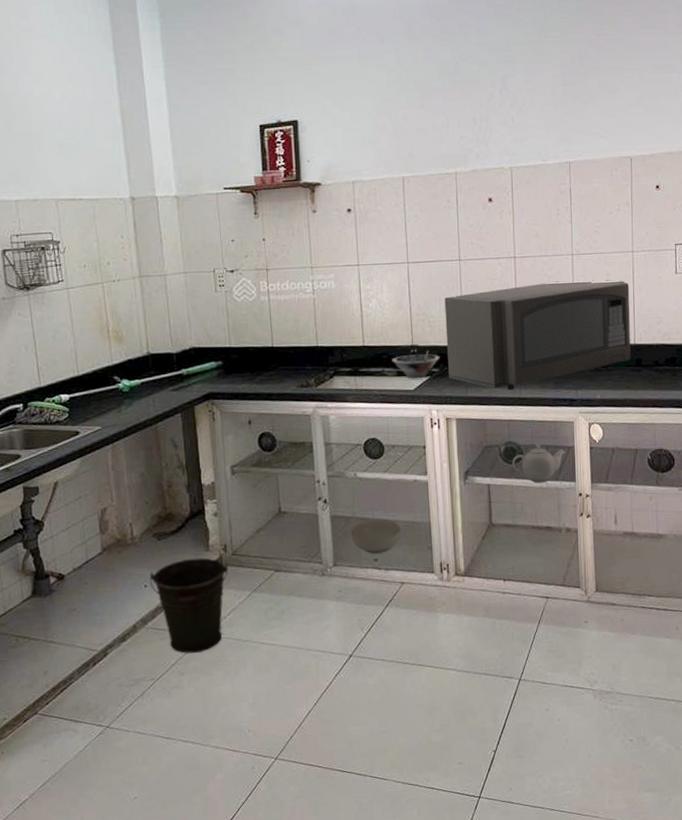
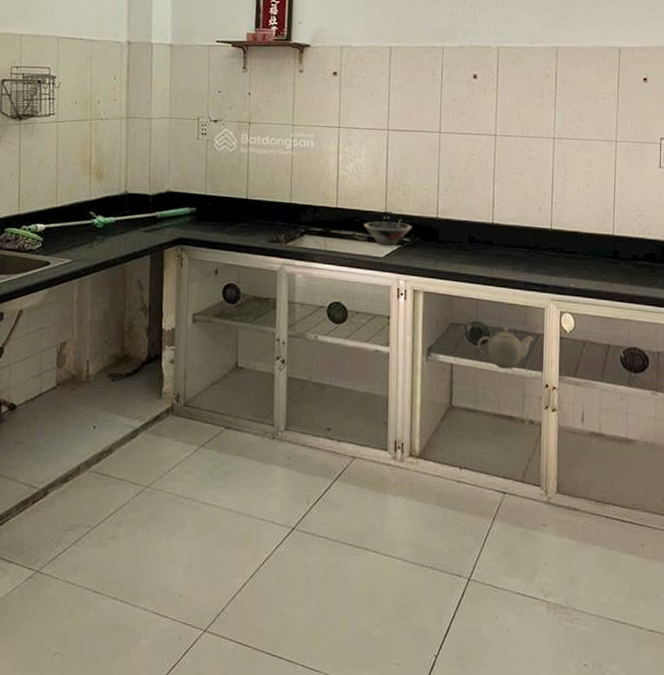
bucket: present [149,557,229,653] -> none [98,404,179,504]
bowl: present [350,519,402,554] -> none [305,386,358,423]
microwave: present [444,280,631,390] -> none [419,163,611,269]

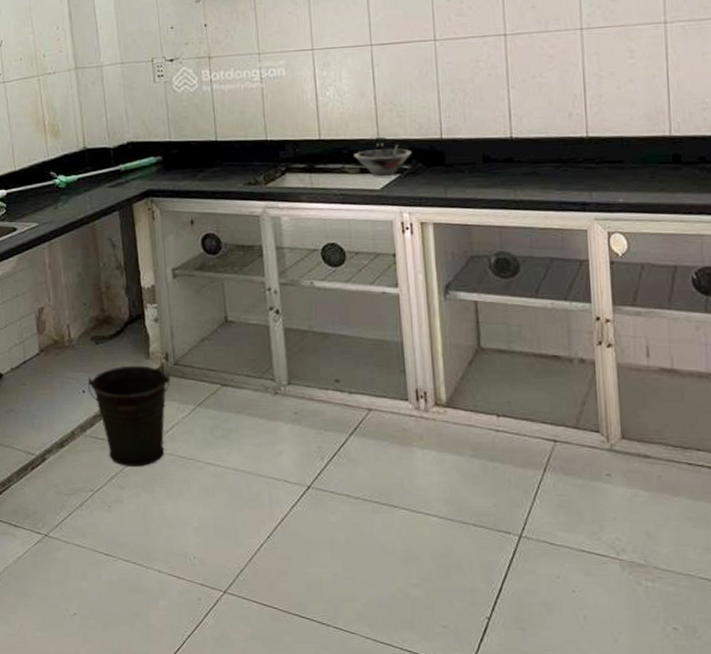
bucket: none [98,404,179,504] -> present [87,365,171,467]
teapot: present [477,327,535,369] -> none [505,255,577,303]

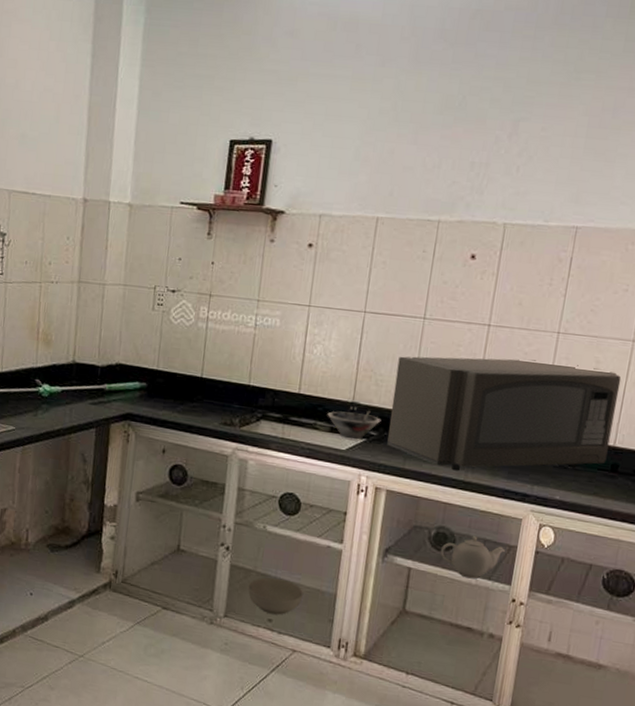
bucket: present [87,365,171,467] -> none [35,576,116,672]
bowl: none [306,335,368,374] -> present [247,577,304,615]
microwave: none [416,58,665,191] -> present [387,356,622,471]
teapot: none [505,255,577,303] -> present [440,535,506,579]

